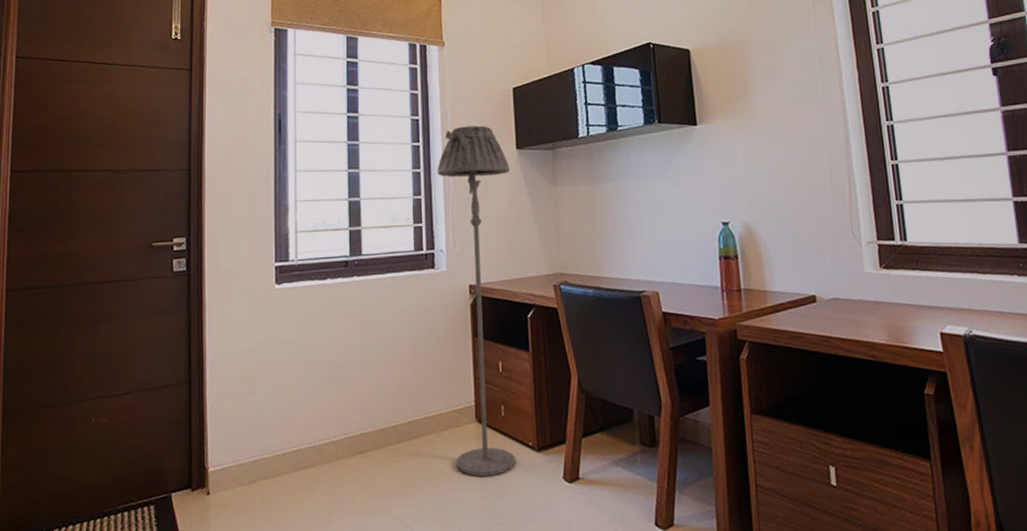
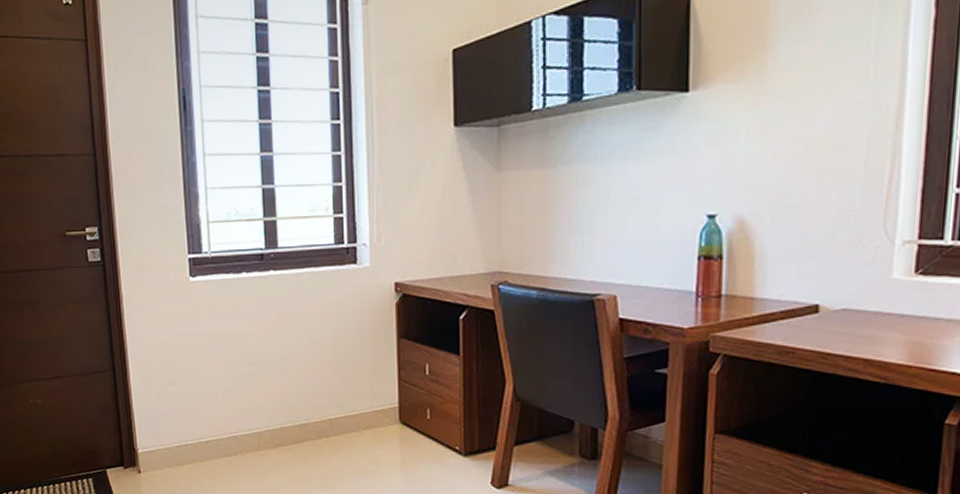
floor lamp: present [437,125,515,477] -> none [360,98,446,477]

